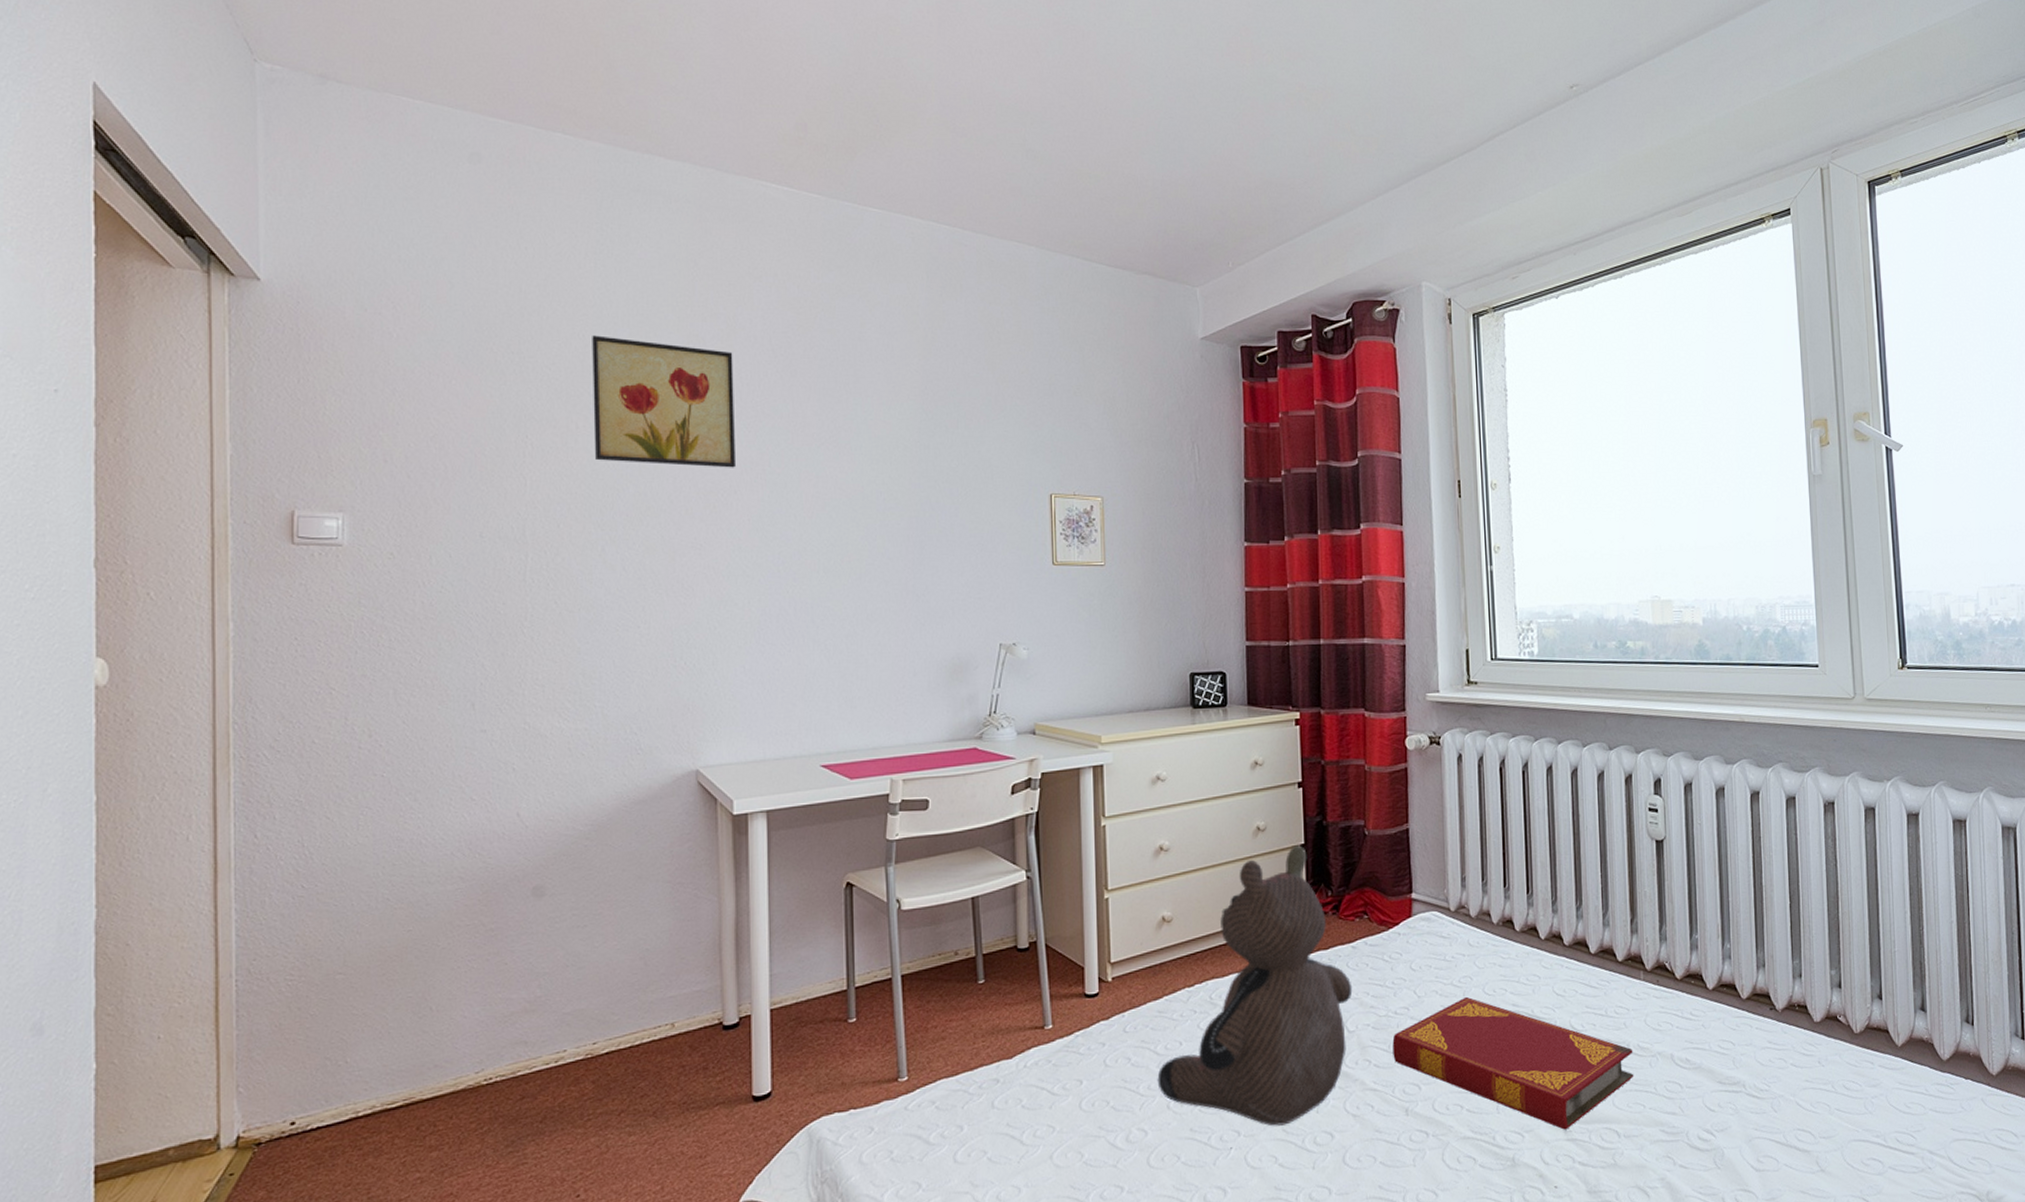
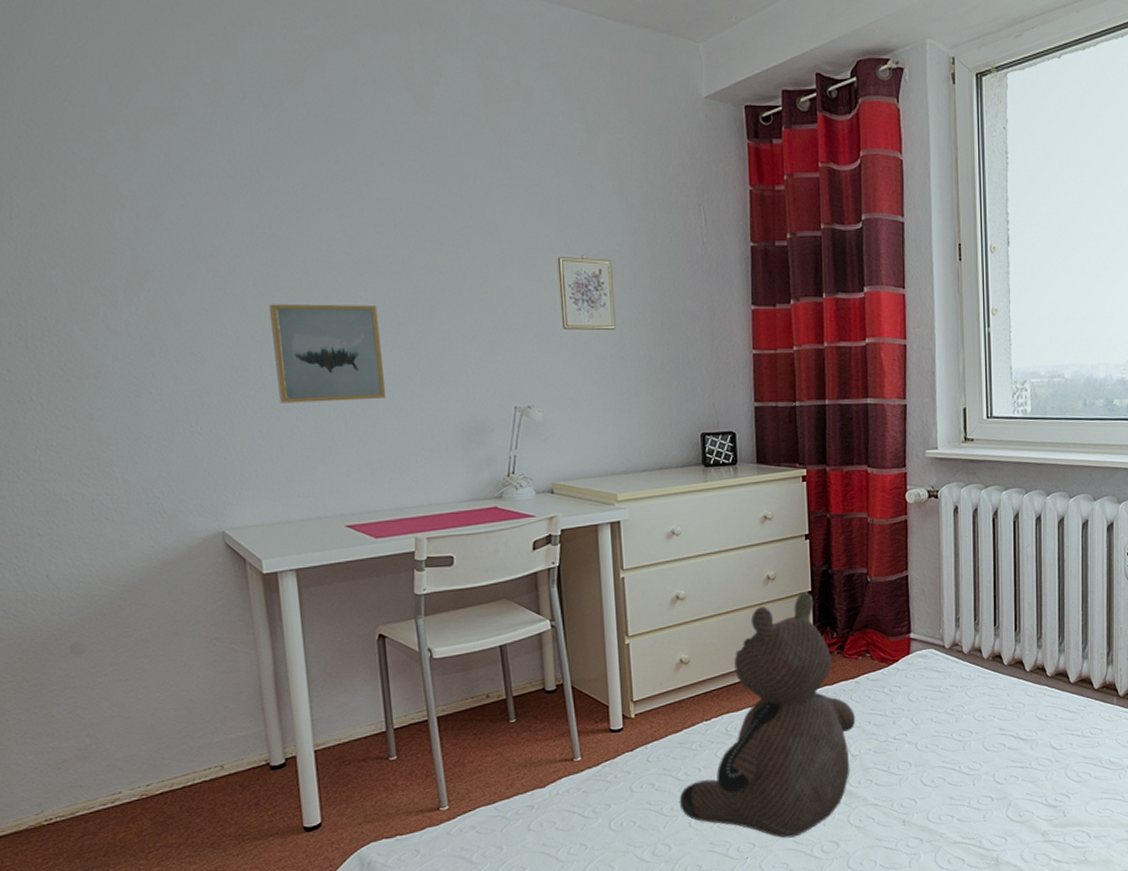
wall art: present [592,335,737,468] -> none [69,89,236,231]
wall art: none [761,539,871,639] -> present [268,303,387,404]
hardback book: present [1392,996,1634,1130] -> none [892,722,1105,833]

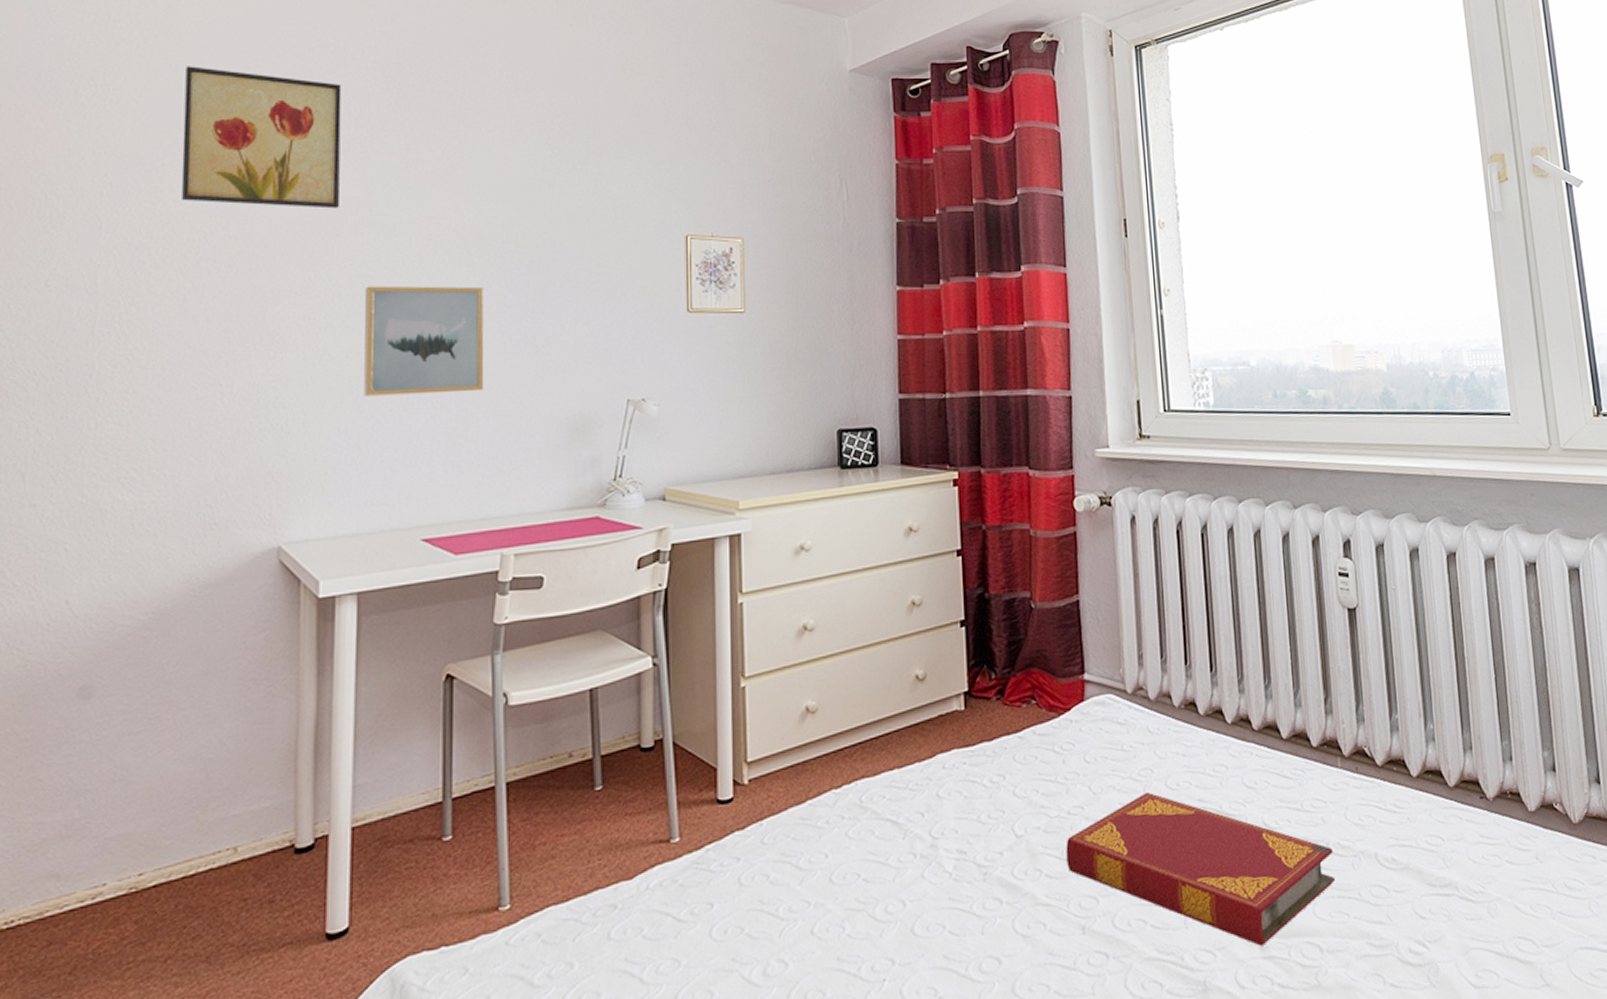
wall art: none [69,89,236,231] -> present [181,66,342,209]
teddy bear: present [679,592,856,838] -> none [799,621,1020,952]
hardback book: none [892,722,1105,833] -> present [1066,791,1336,946]

